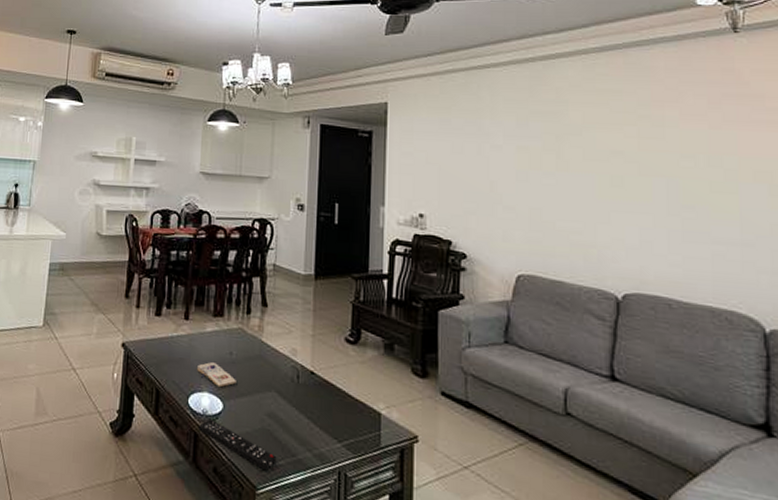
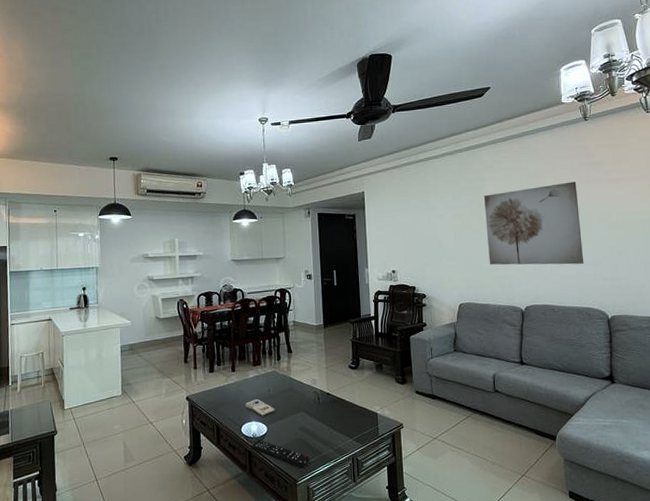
wall art: none [565,118,726,243] -> present [484,181,584,265]

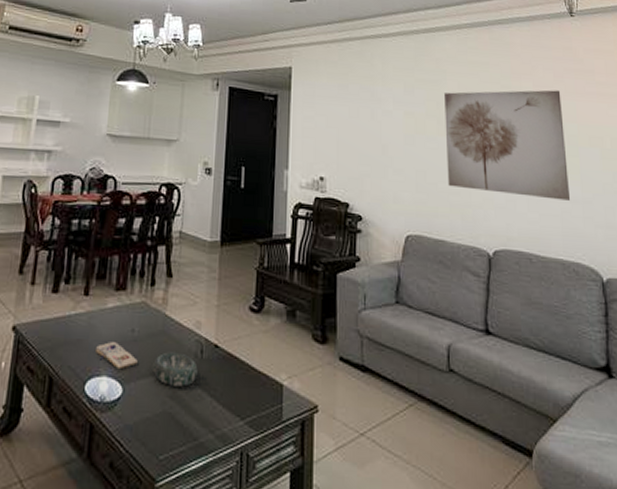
remote control: present [250,439,309,468] -> none [94,406,178,460]
decorative bowl: none [286,401,317,423] -> present [152,352,198,387]

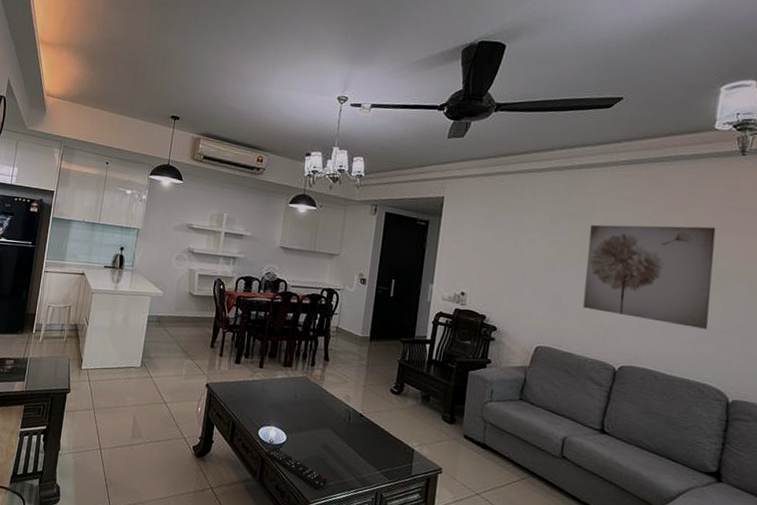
remote control: none [94,406,178,460] -> present [264,447,327,489]
paperback book: present [96,340,138,370] -> none [267,402,299,424]
decorative bowl: present [152,352,198,387] -> none [310,415,346,441]

